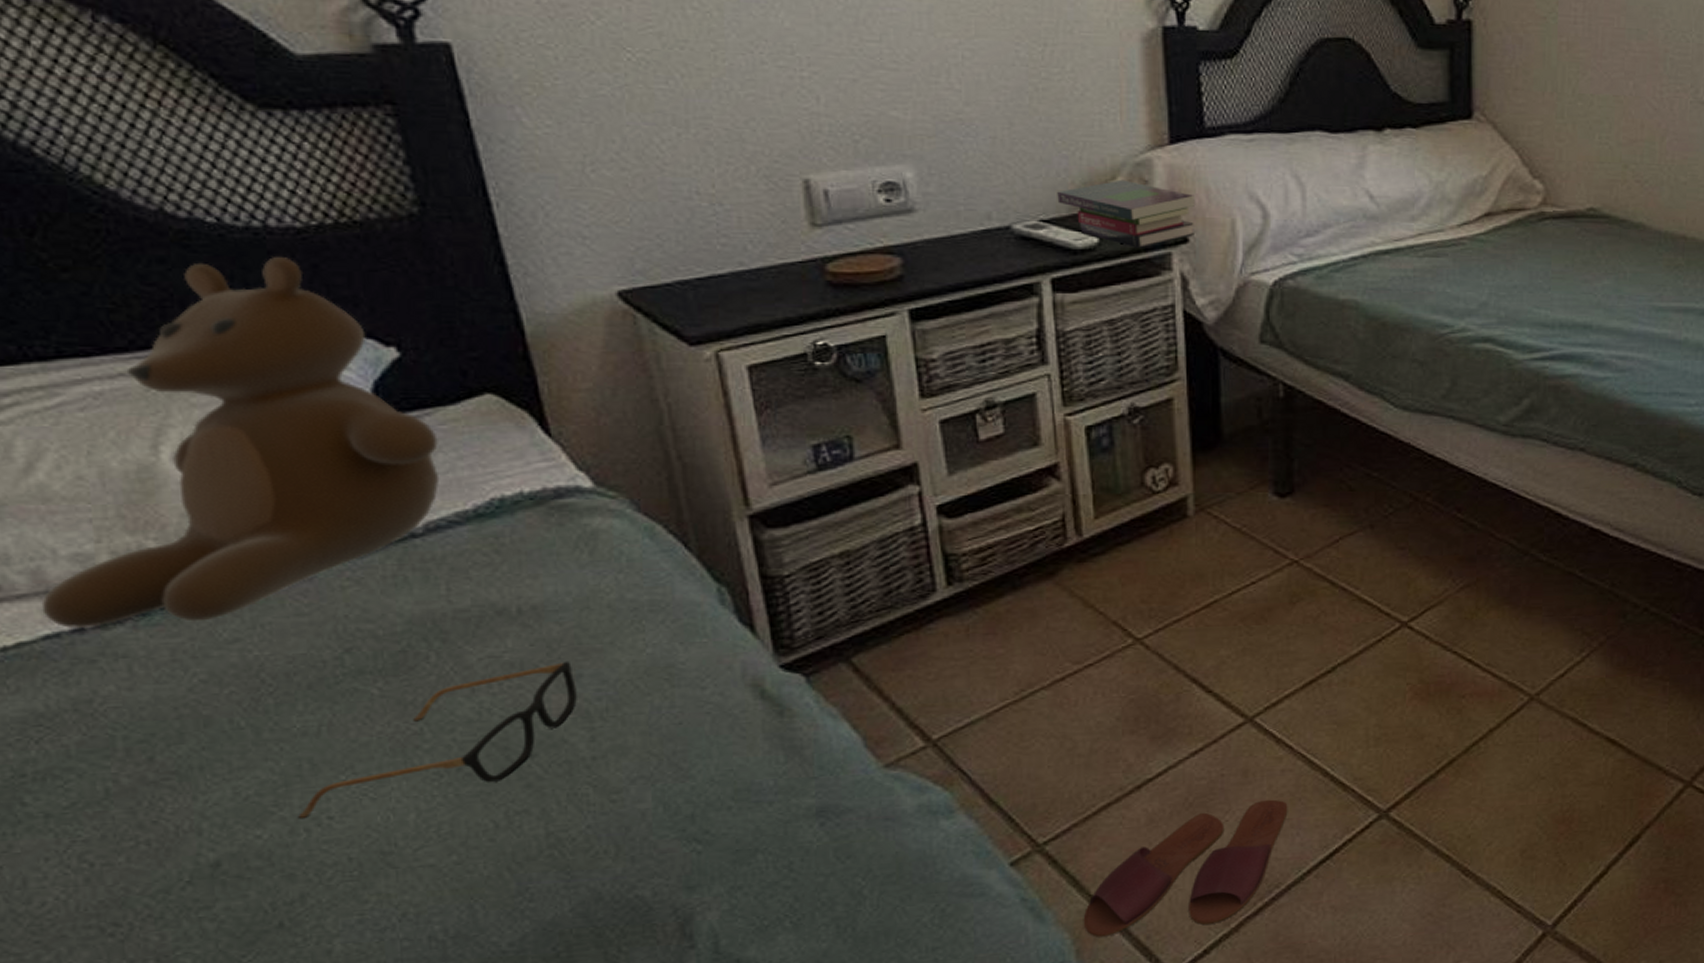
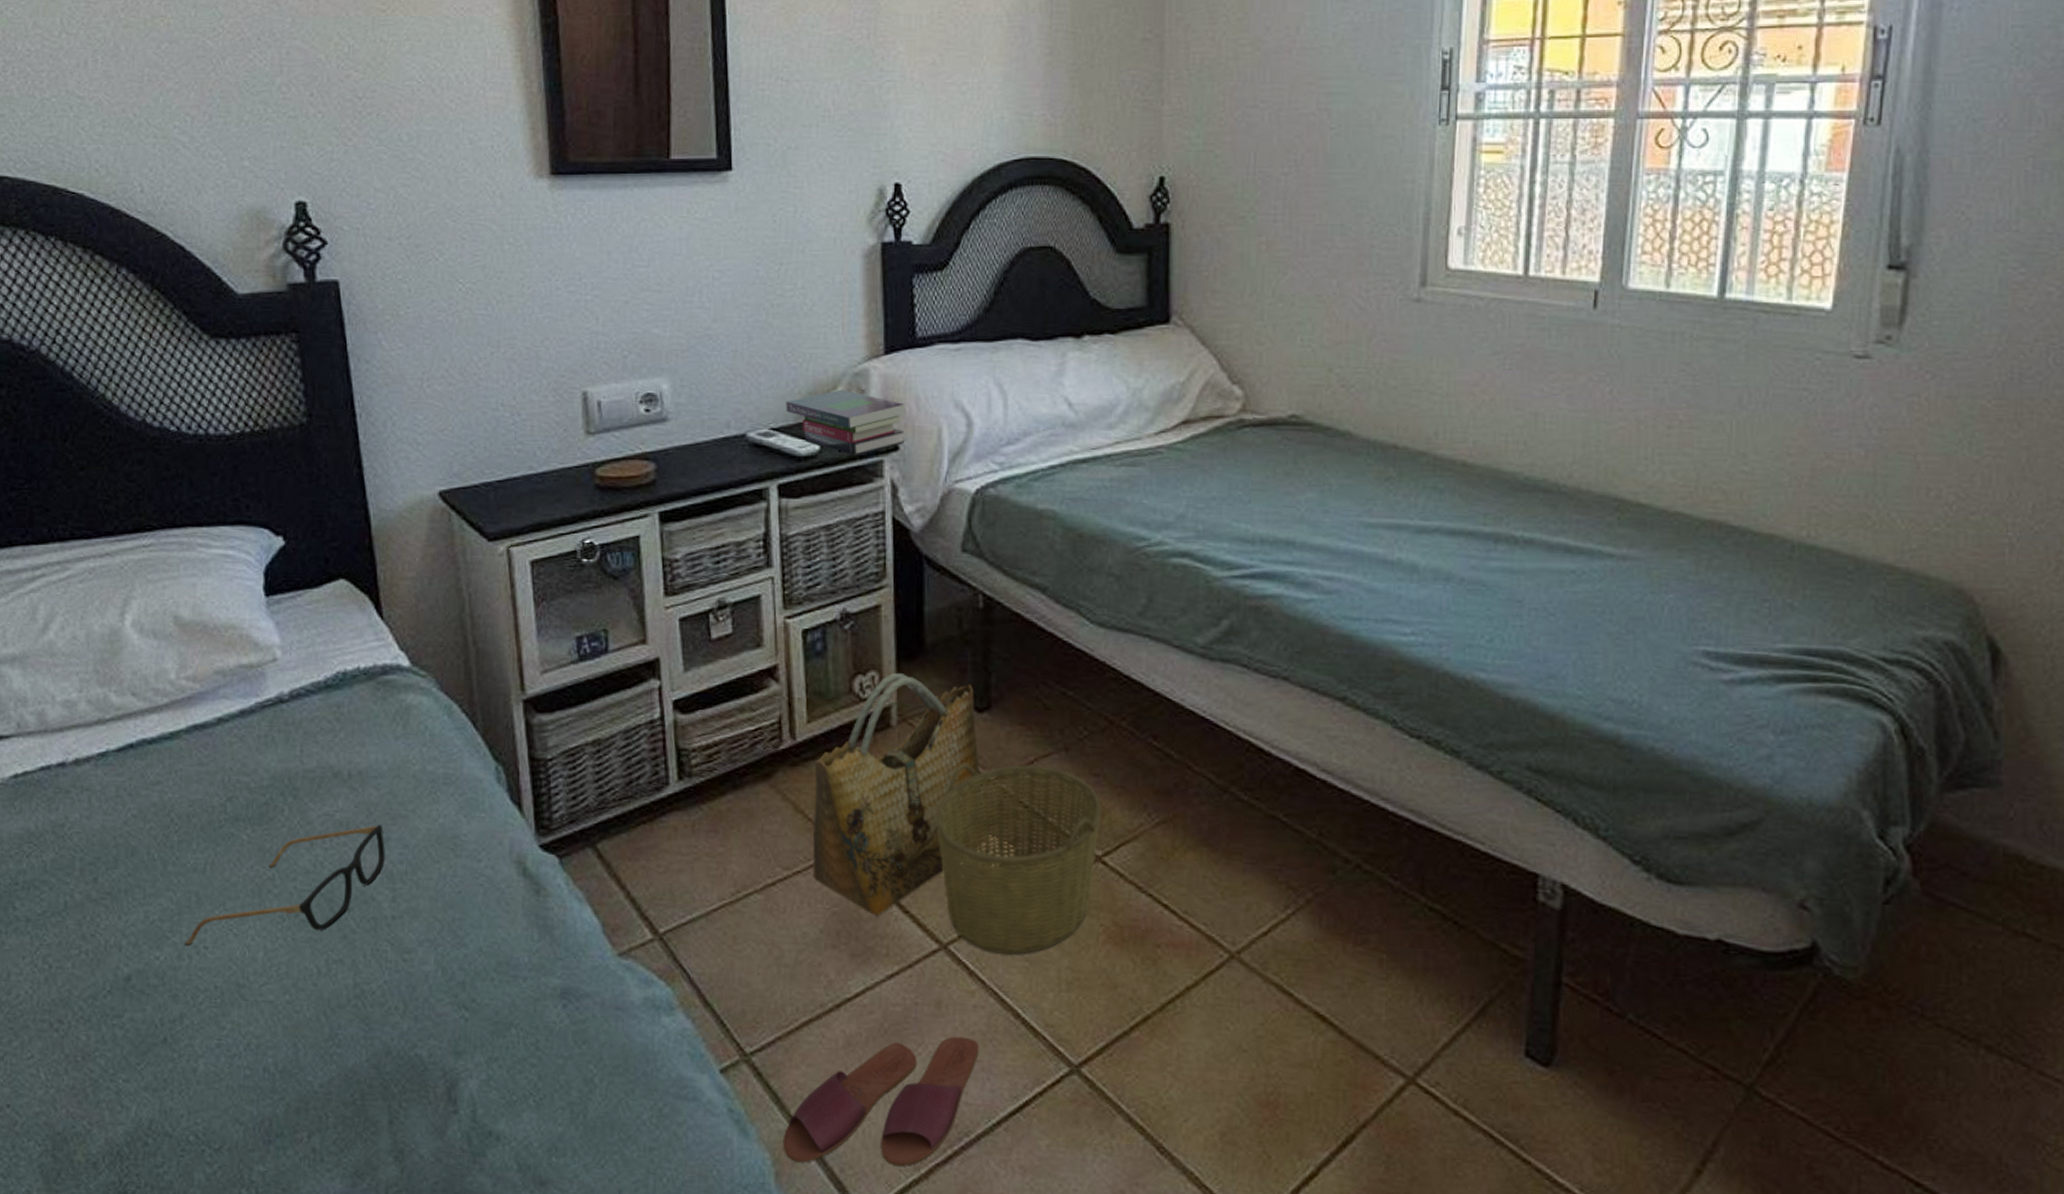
teddy bear: present [41,257,440,628] -> none [41,459,305,764]
grocery bag: none [1106,463,1290,698] -> present [812,672,985,916]
basket: none [1238,542,1407,720] -> present [935,763,1101,955]

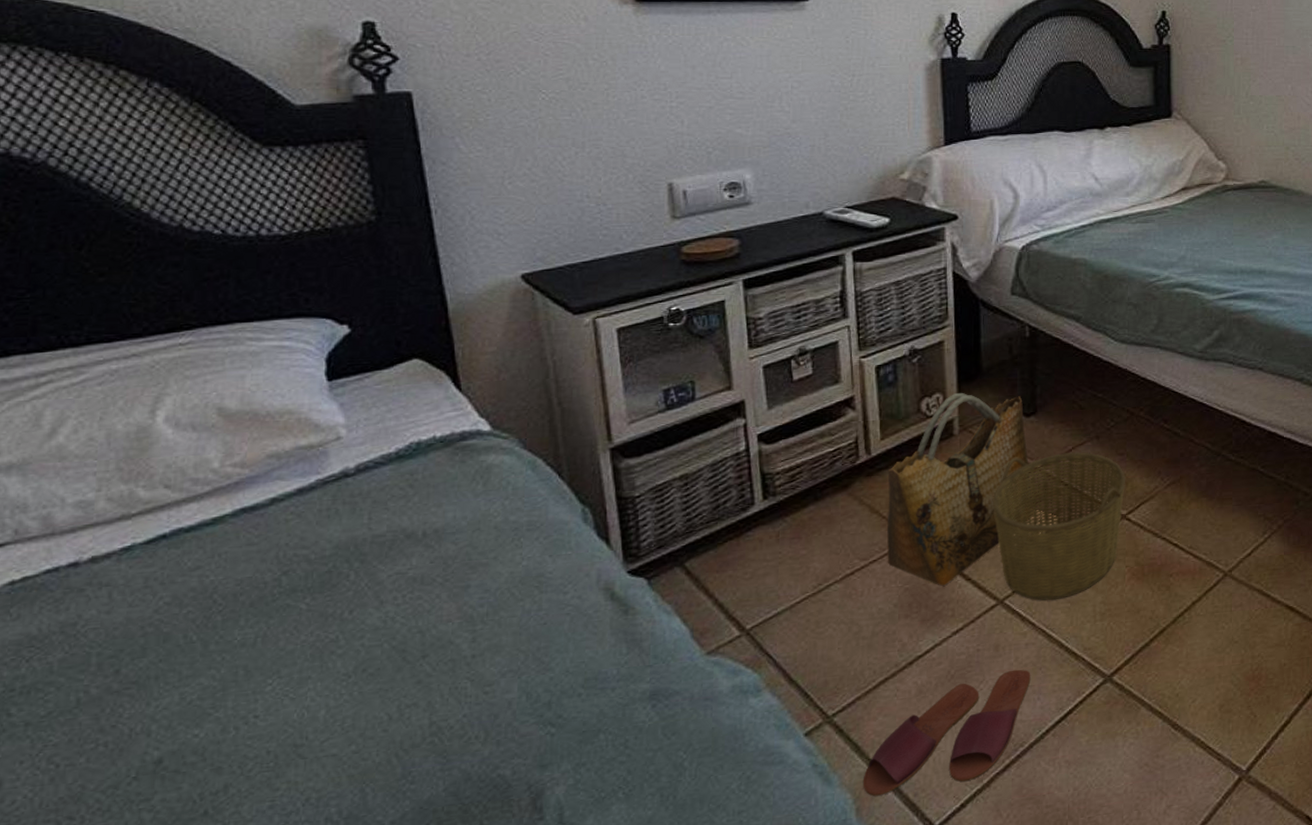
eyeglasses: present [185,824,385,947] -> none [230,574,464,719]
books: present [786,389,905,455] -> none [859,173,963,225]

